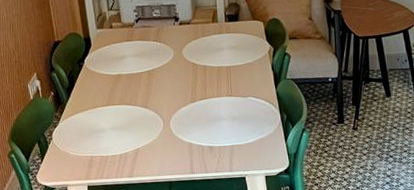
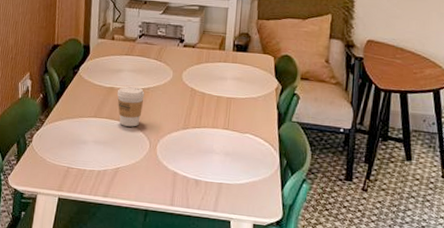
coffee cup: none [124,70,151,109] -> present [116,86,145,127]

